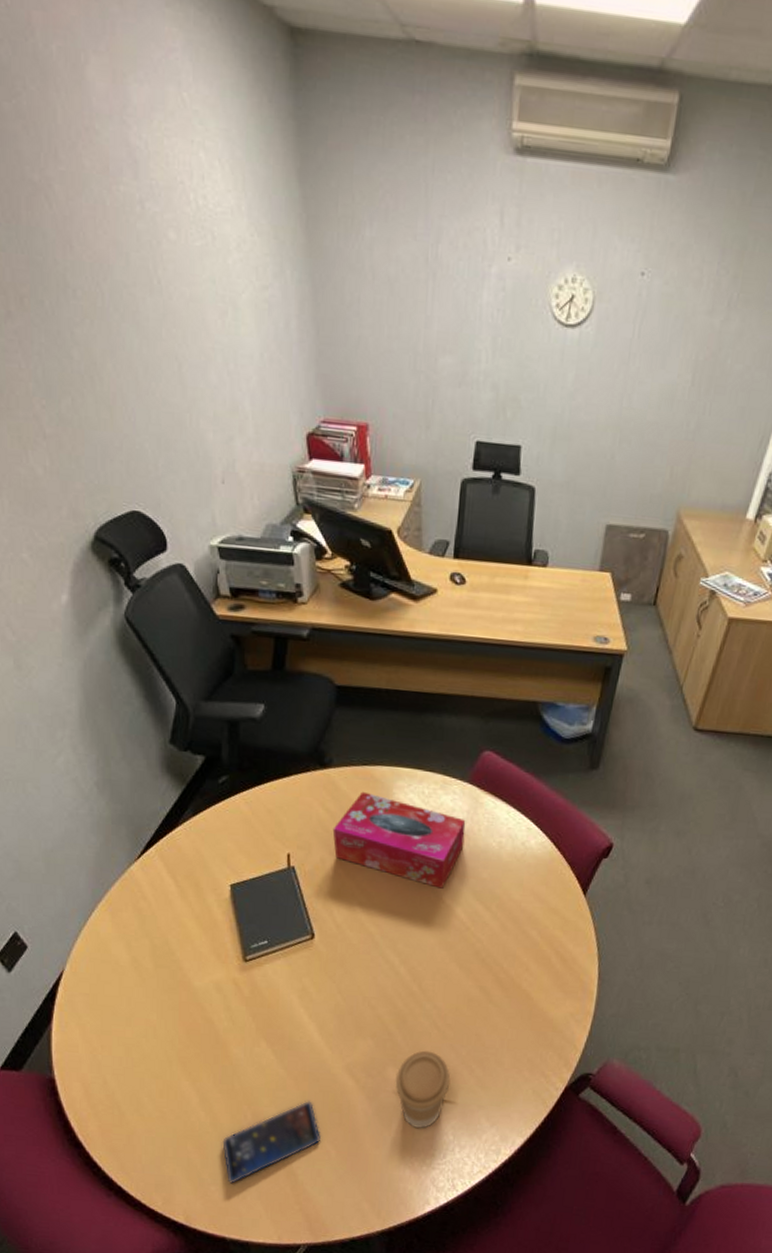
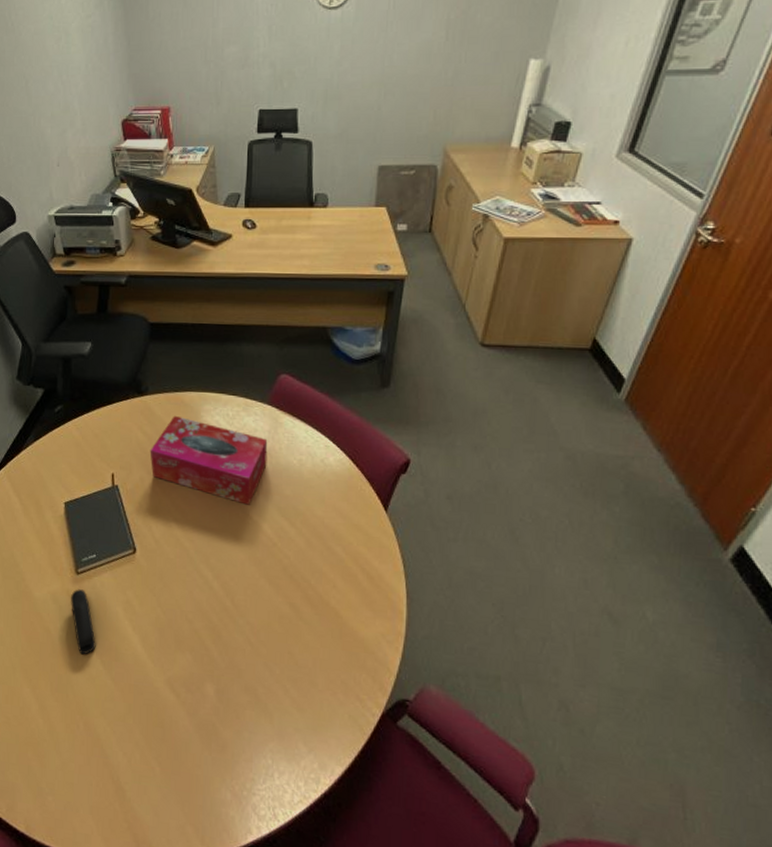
smartphone: present [222,1101,322,1184] -> none [58,713,147,796]
stapler: none [237,977,267,1045] -> present [71,589,96,655]
coffee cup: present [395,1050,451,1128] -> none [213,667,266,750]

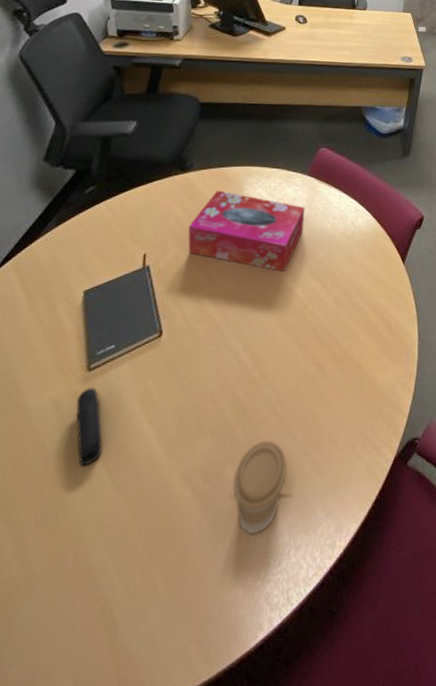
coffee cup: none [213,667,266,750] -> present [232,440,288,534]

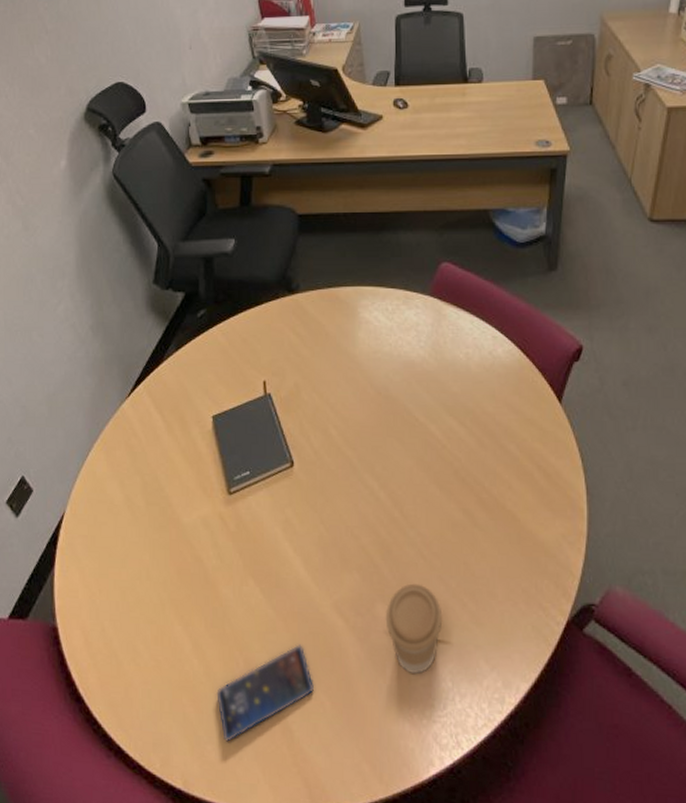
smartphone: none [32,524,150,657] -> present [216,644,315,742]
stapler: present [76,388,103,467] -> none [224,511,254,584]
tissue box: present [188,190,305,272] -> none [304,313,432,406]

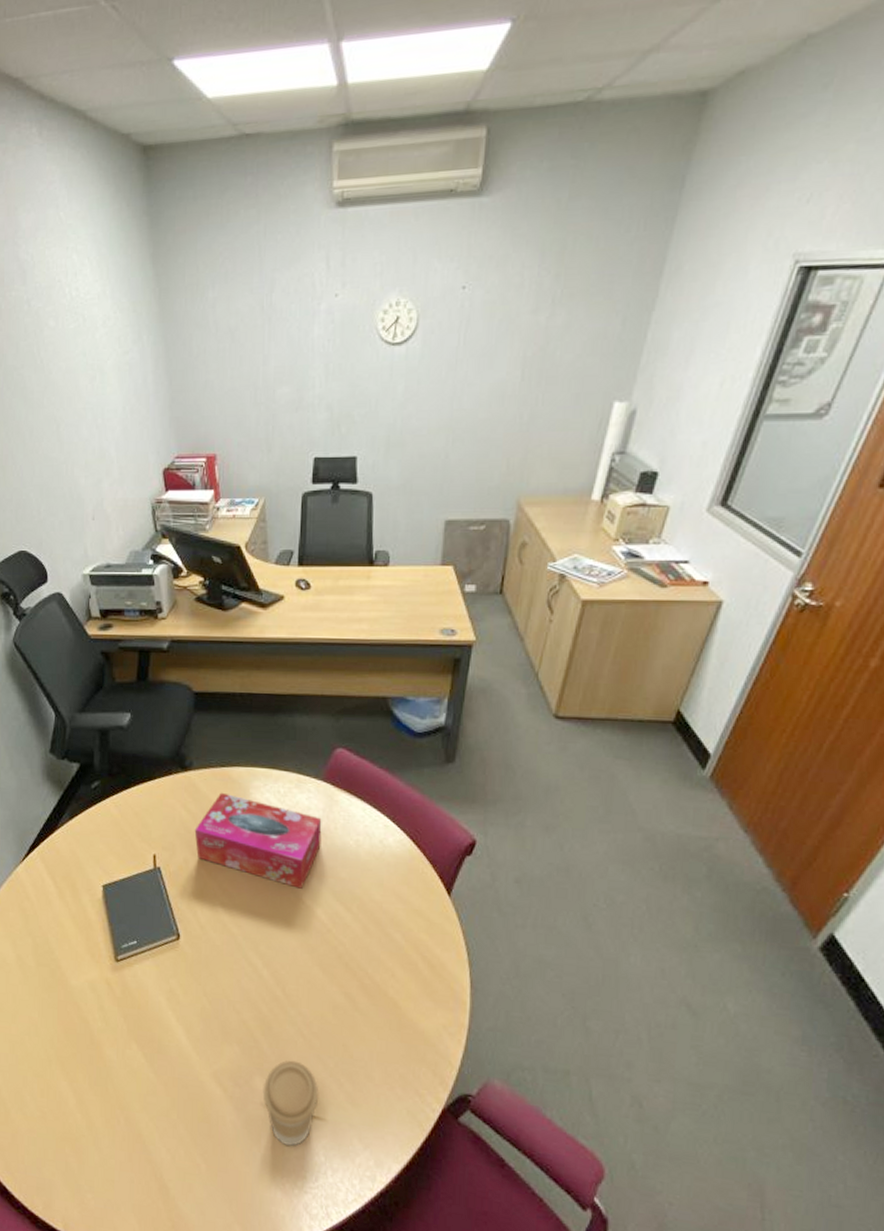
smartphone: present [216,644,315,742] -> none [97,1108,192,1193]
tissue box: none [304,313,432,406] -> present [194,792,322,889]

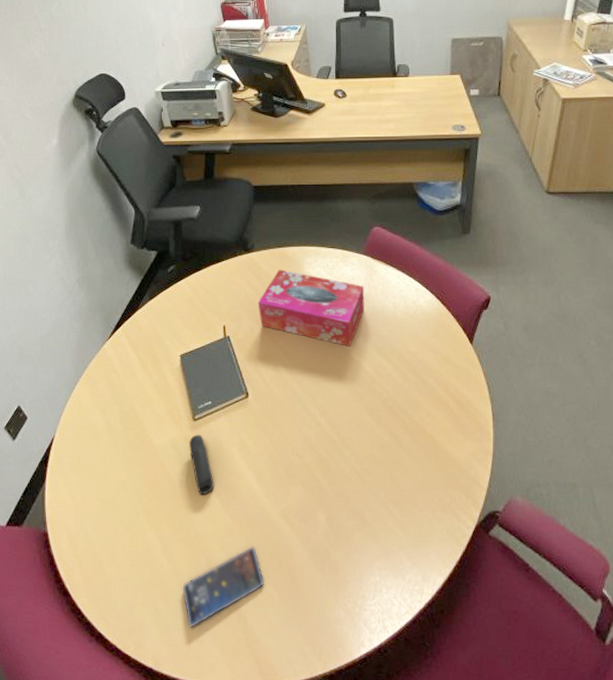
smartphone: none [97,1108,192,1193] -> present [182,546,265,628]
stapler: none [110,977,137,1047] -> present [189,434,214,495]
coffee cup: present [262,1060,319,1146] -> none [324,494,373,570]

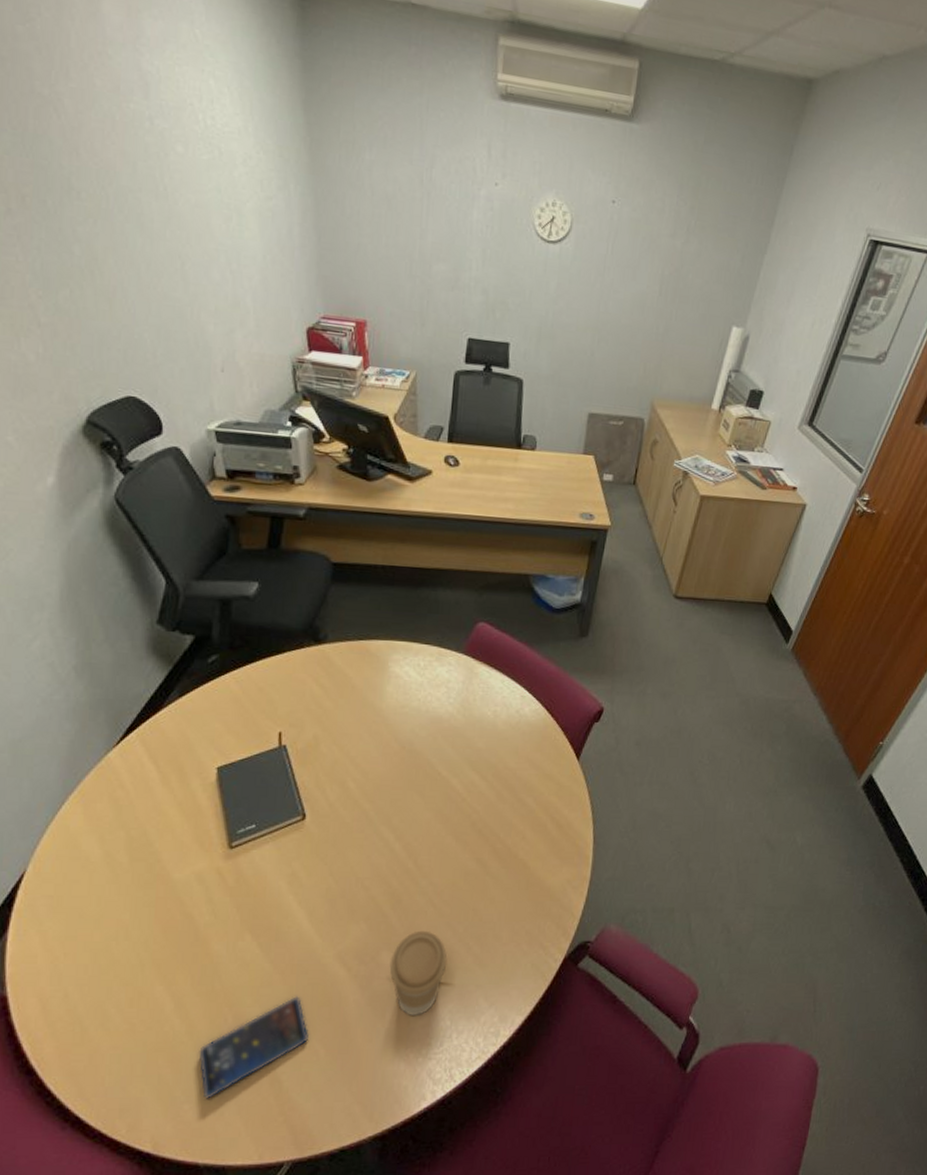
stapler: present [189,434,214,495] -> none [221,865,252,939]
tissue box: present [257,269,365,347] -> none [326,666,462,760]
coffee cup: none [324,494,373,570] -> present [389,930,448,1015]

